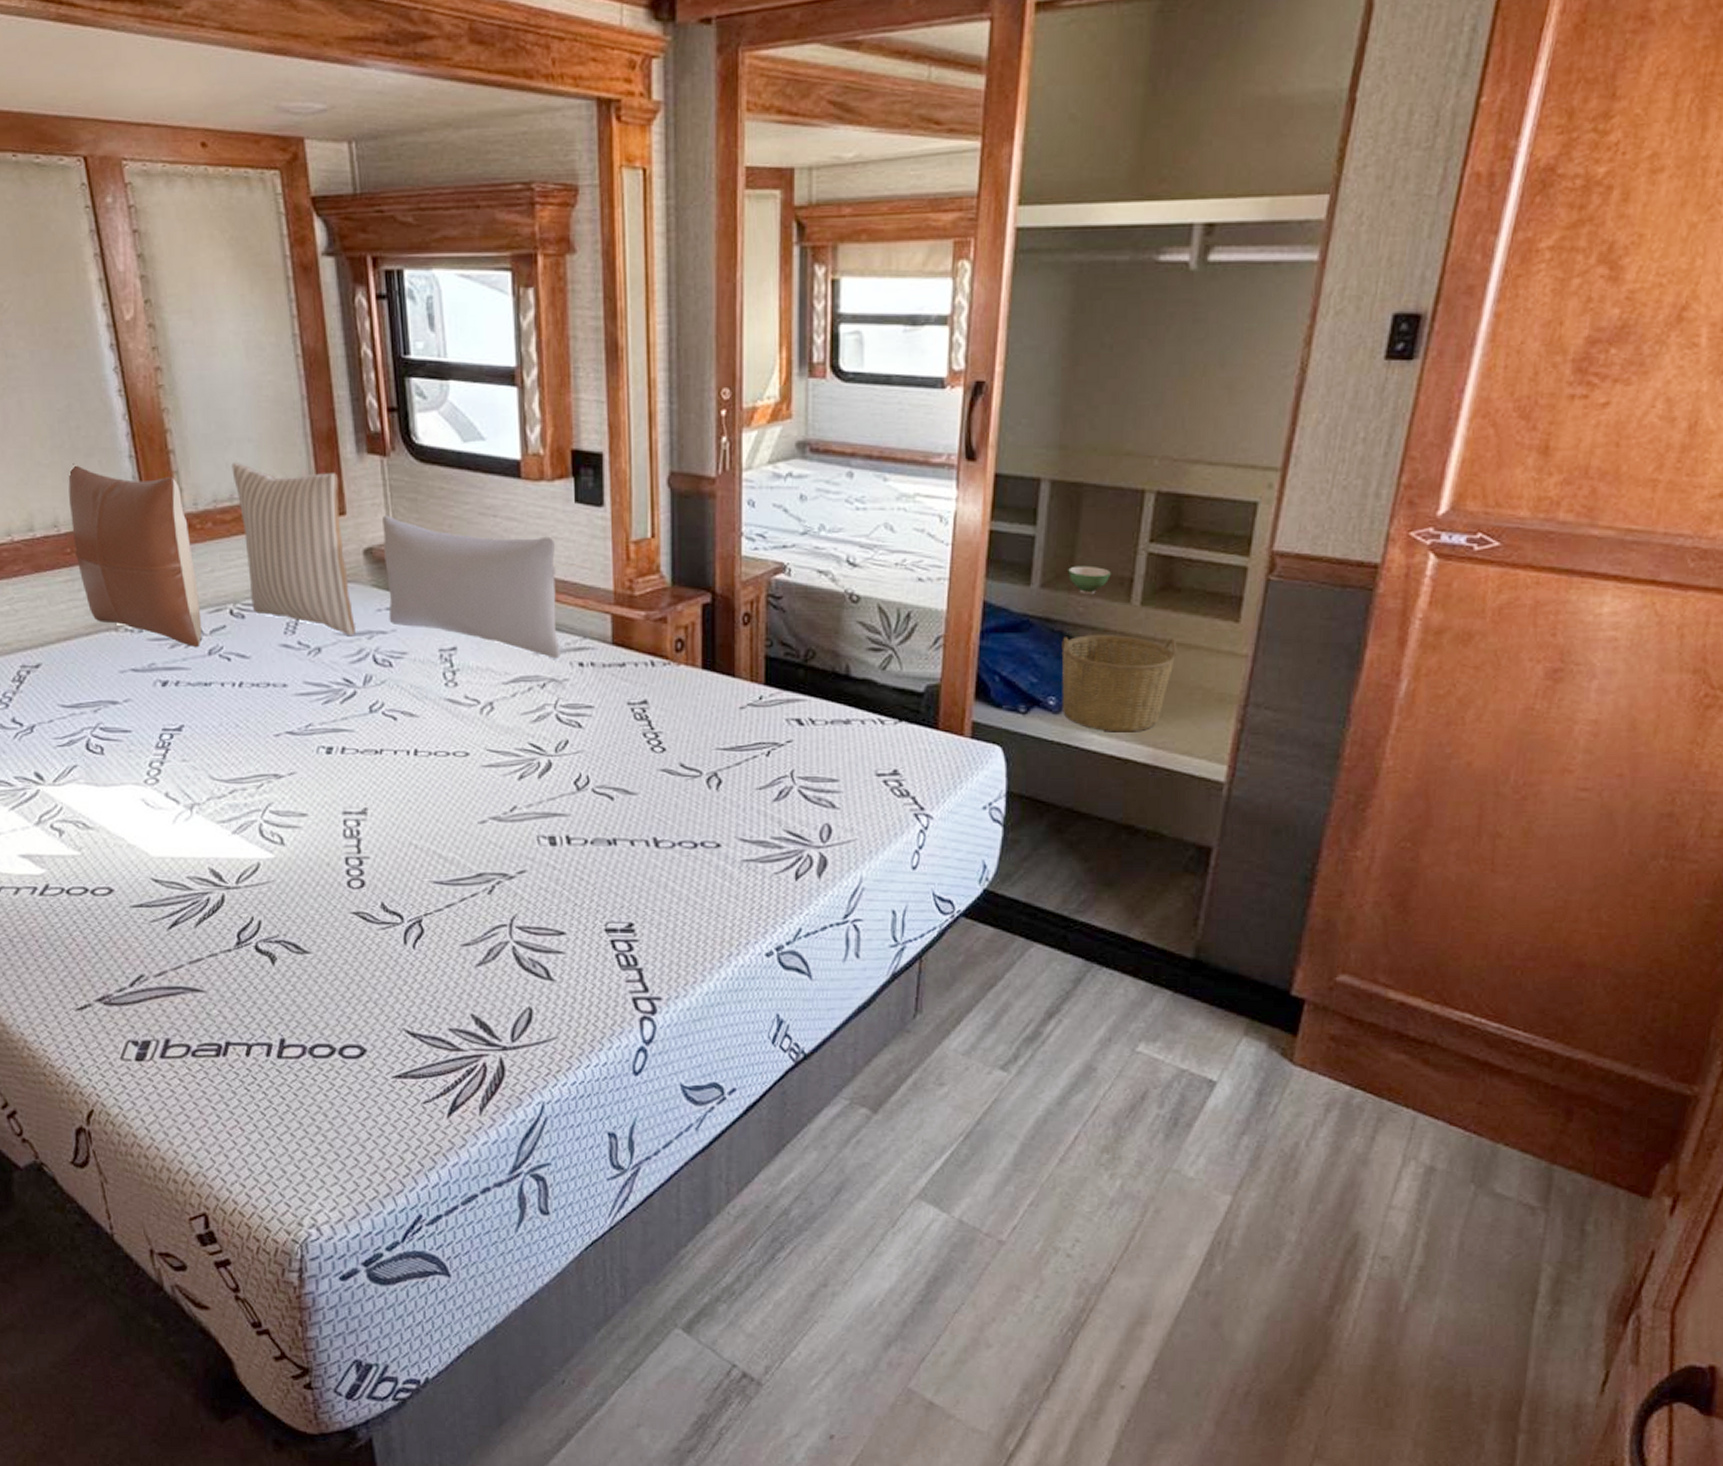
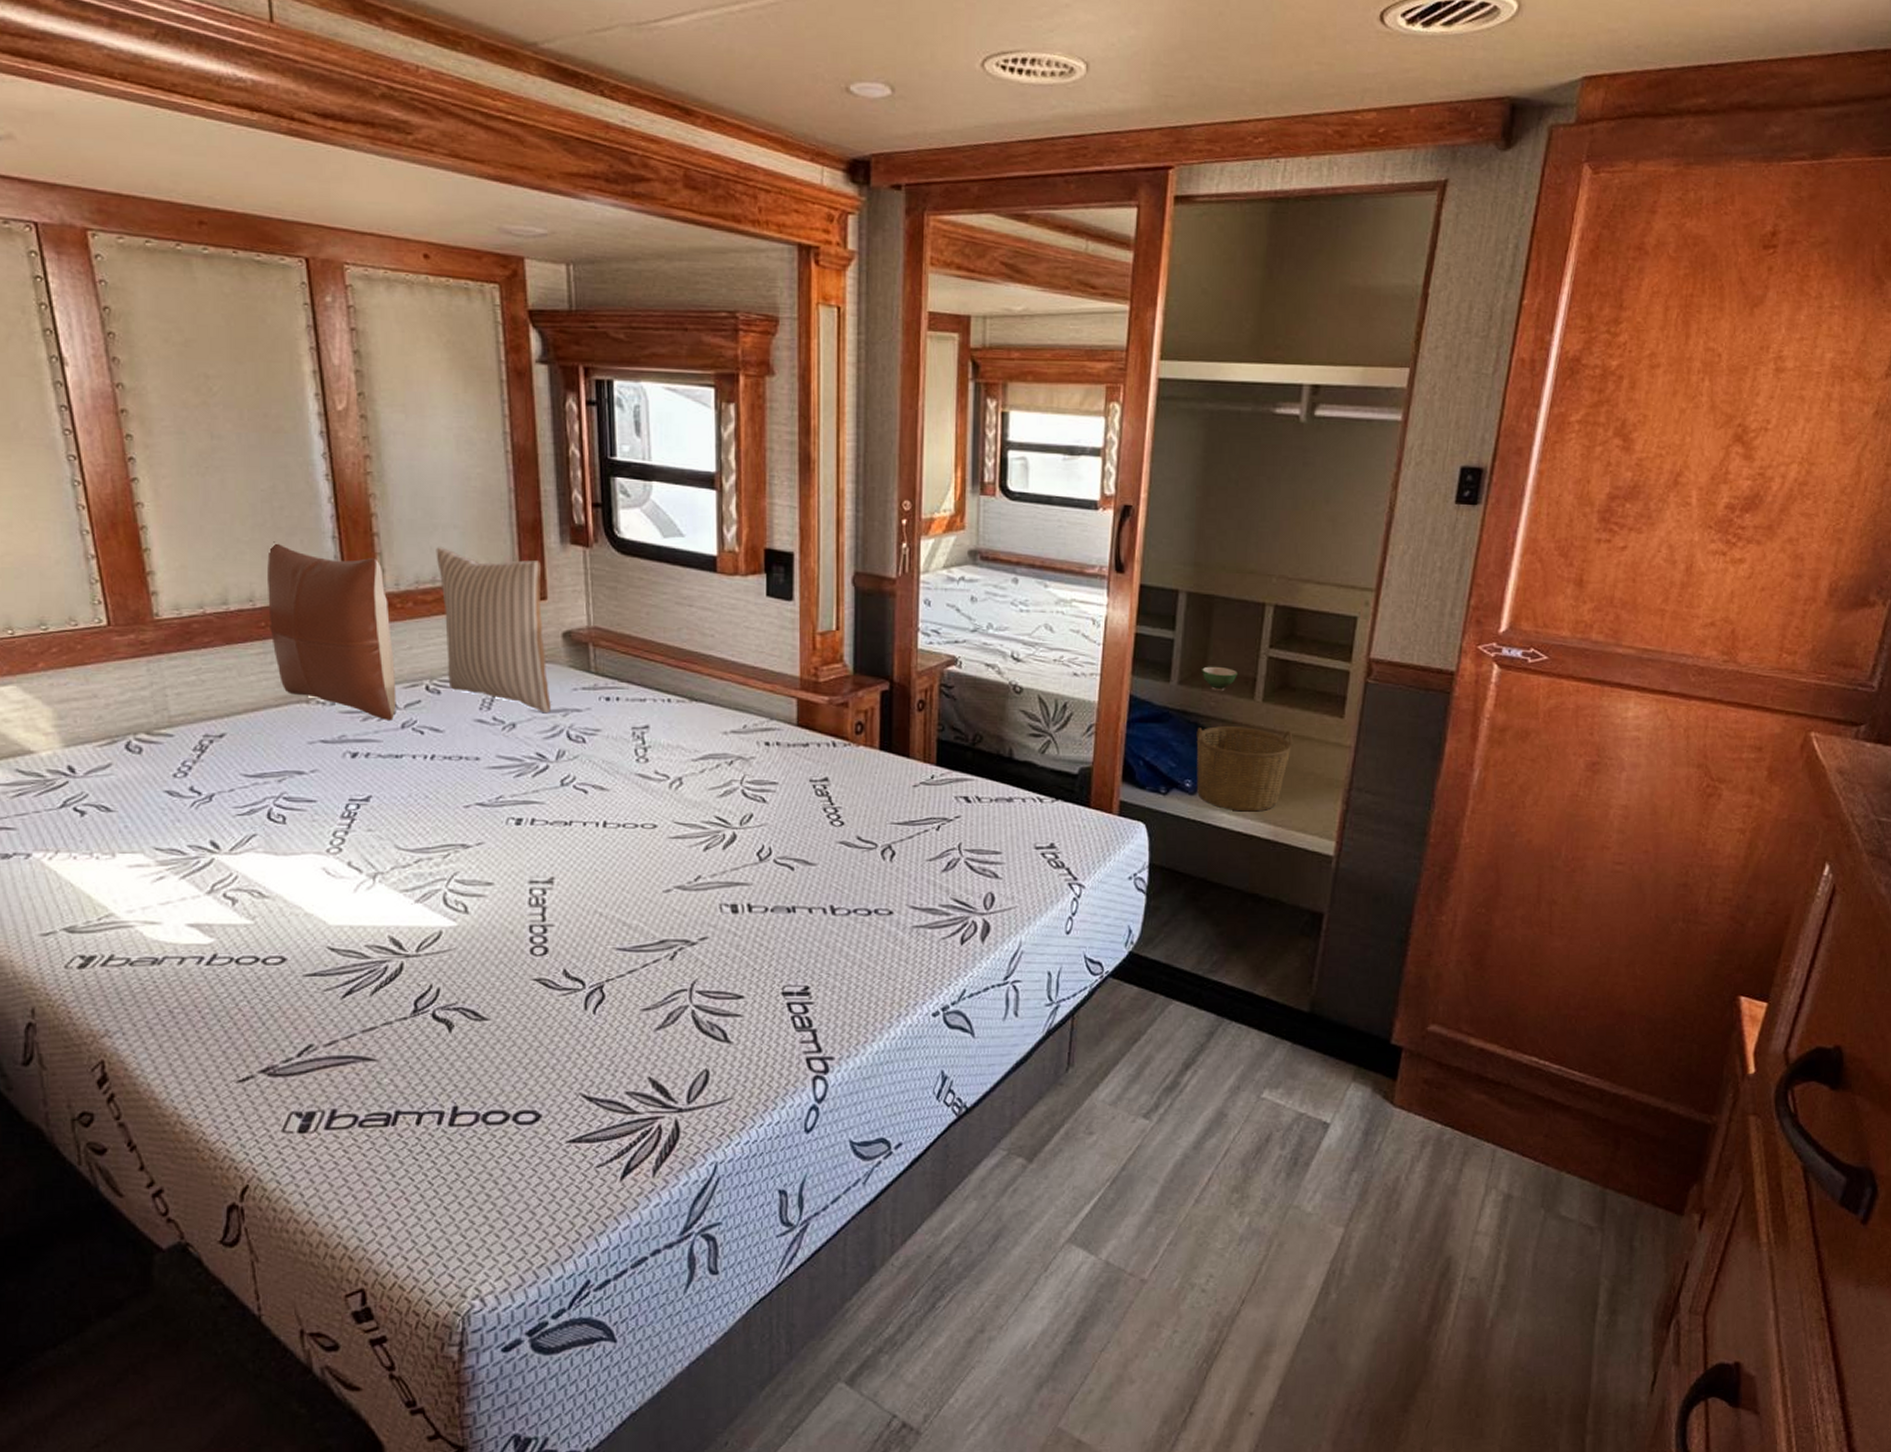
pillow: present [383,515,560,659] -> none [583,601,748,738]

